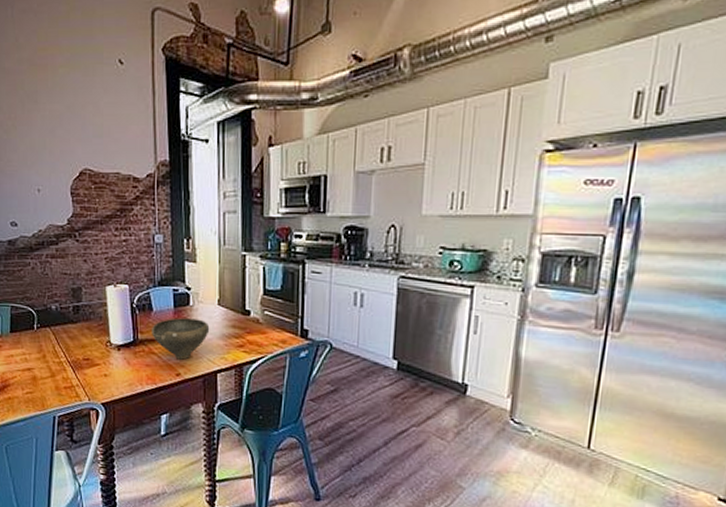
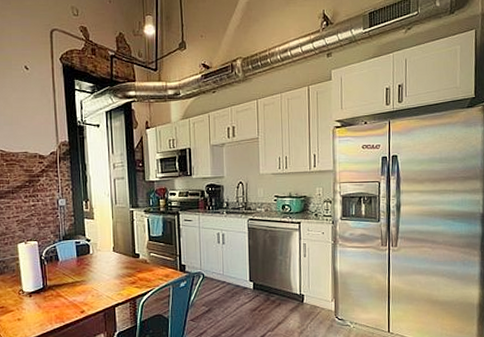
bowl: present [152,318,210,360] -> none [59,264,107,299]

